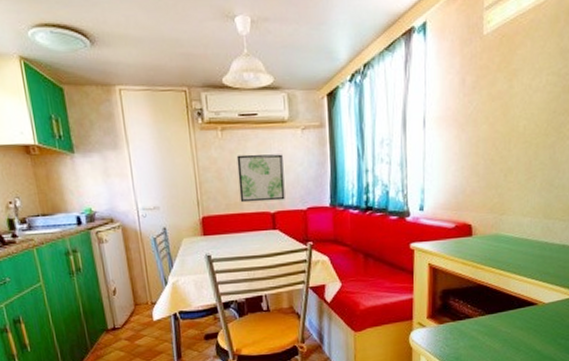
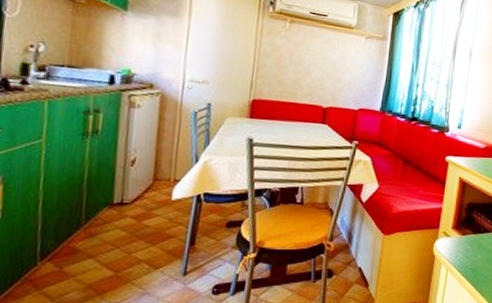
wall art: present [236,154,285,203] -> none [295,48,344,98]

